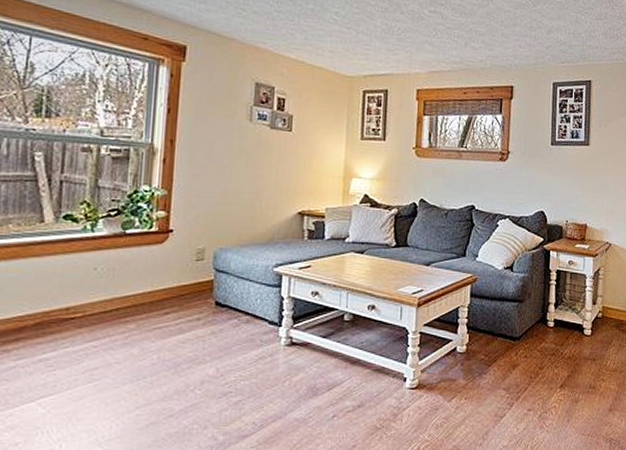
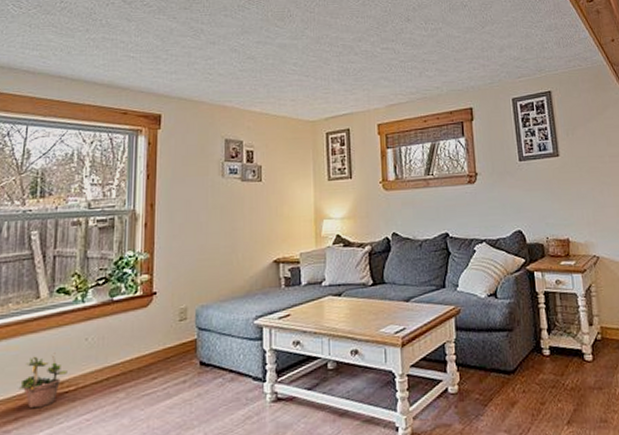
potted plant: none [19,279,74,331] -> present [18,353,68,409]

